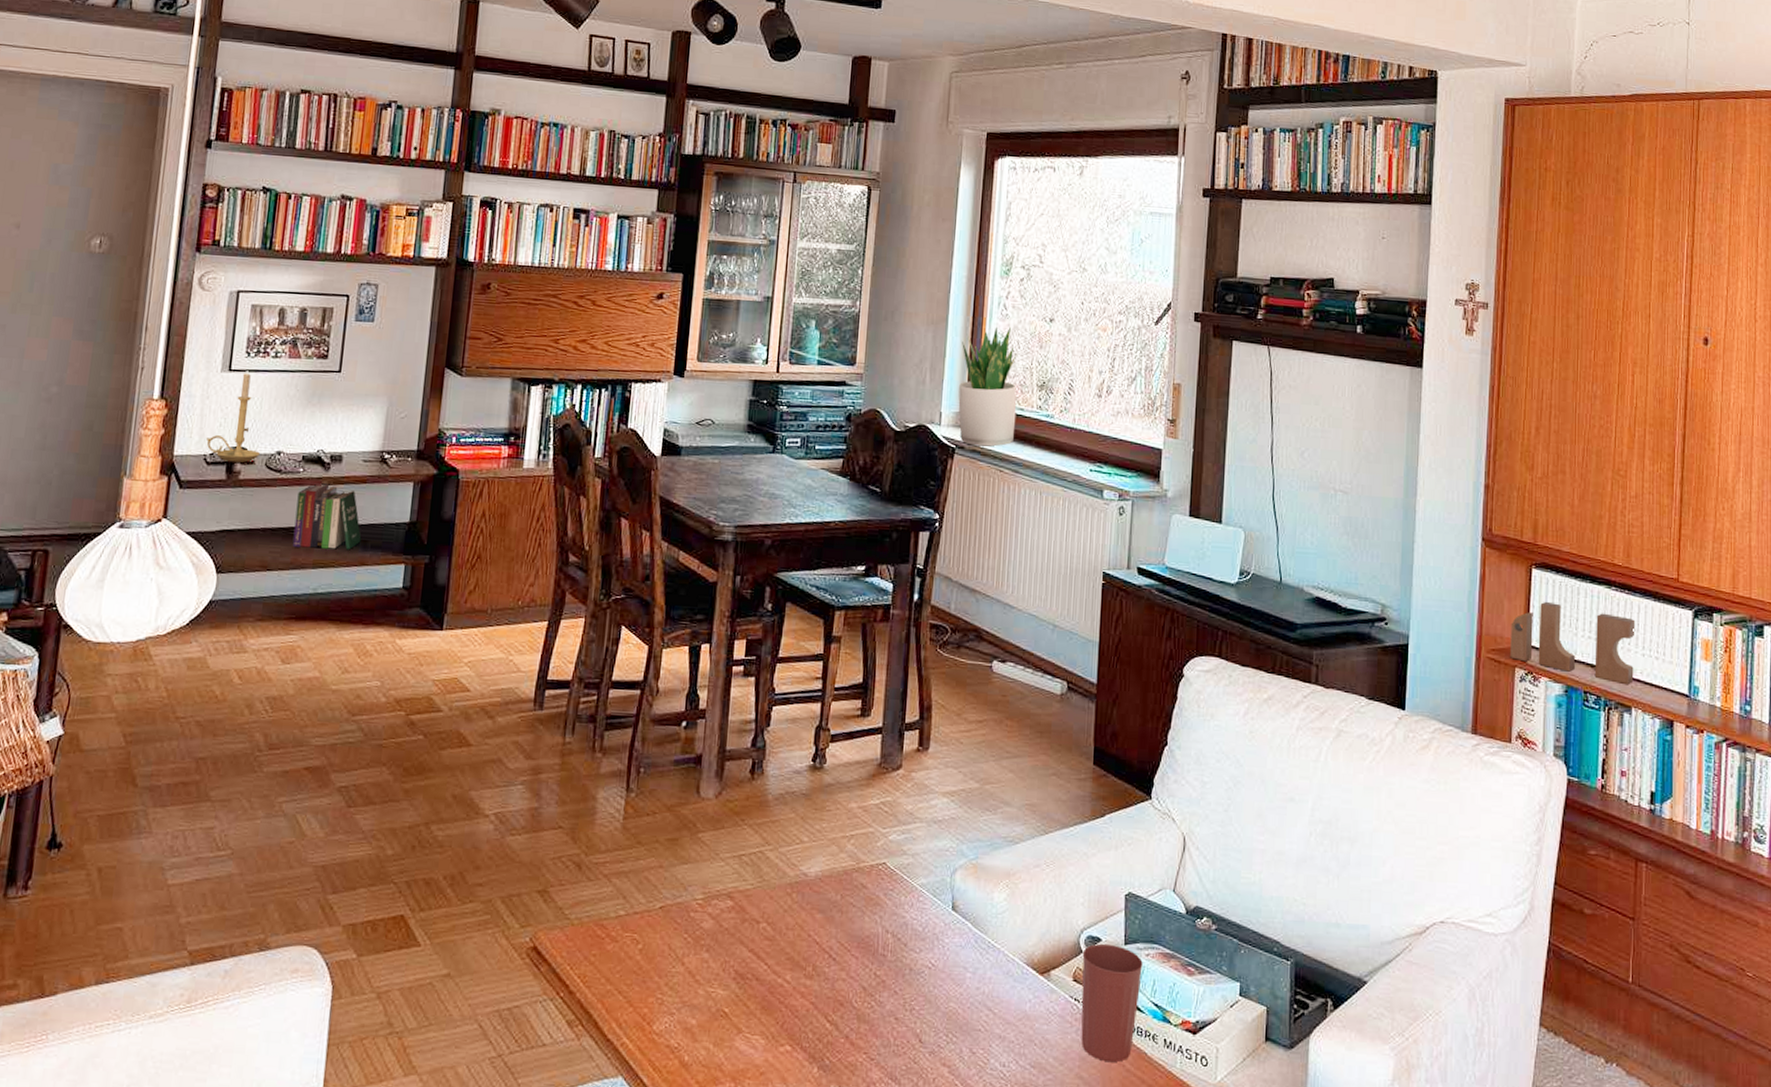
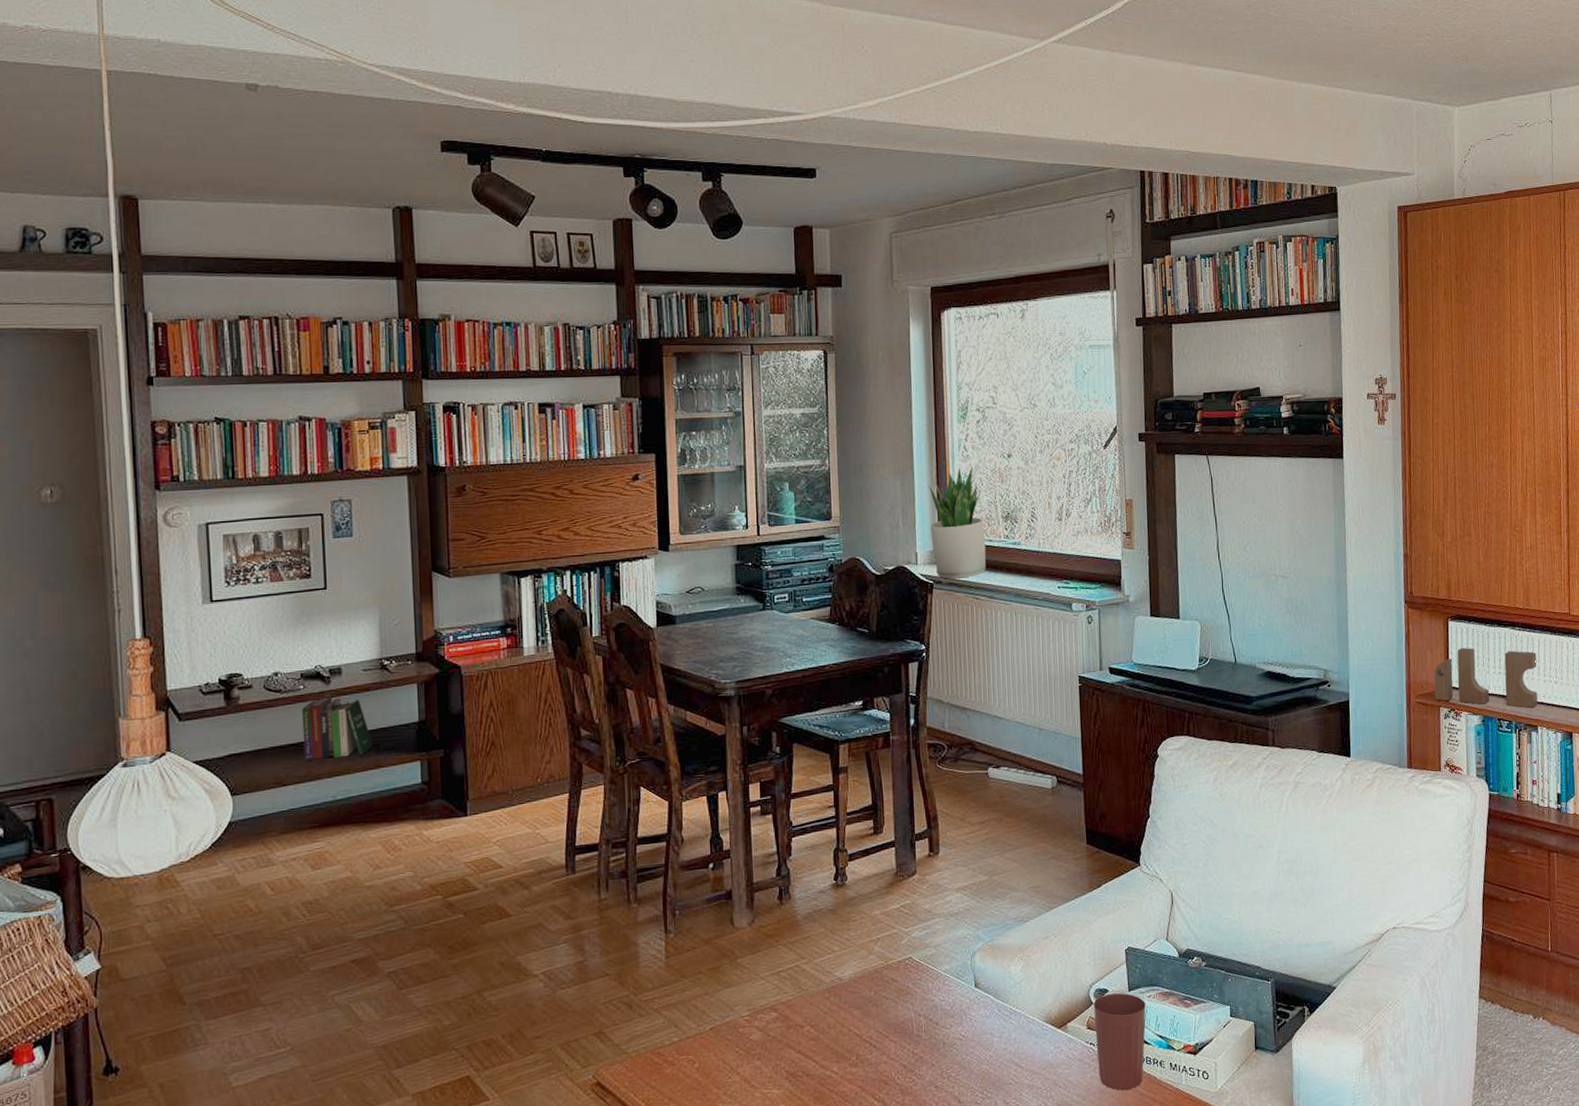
candle holder: present [205,370,260,464] -> none [197,599,256,690]

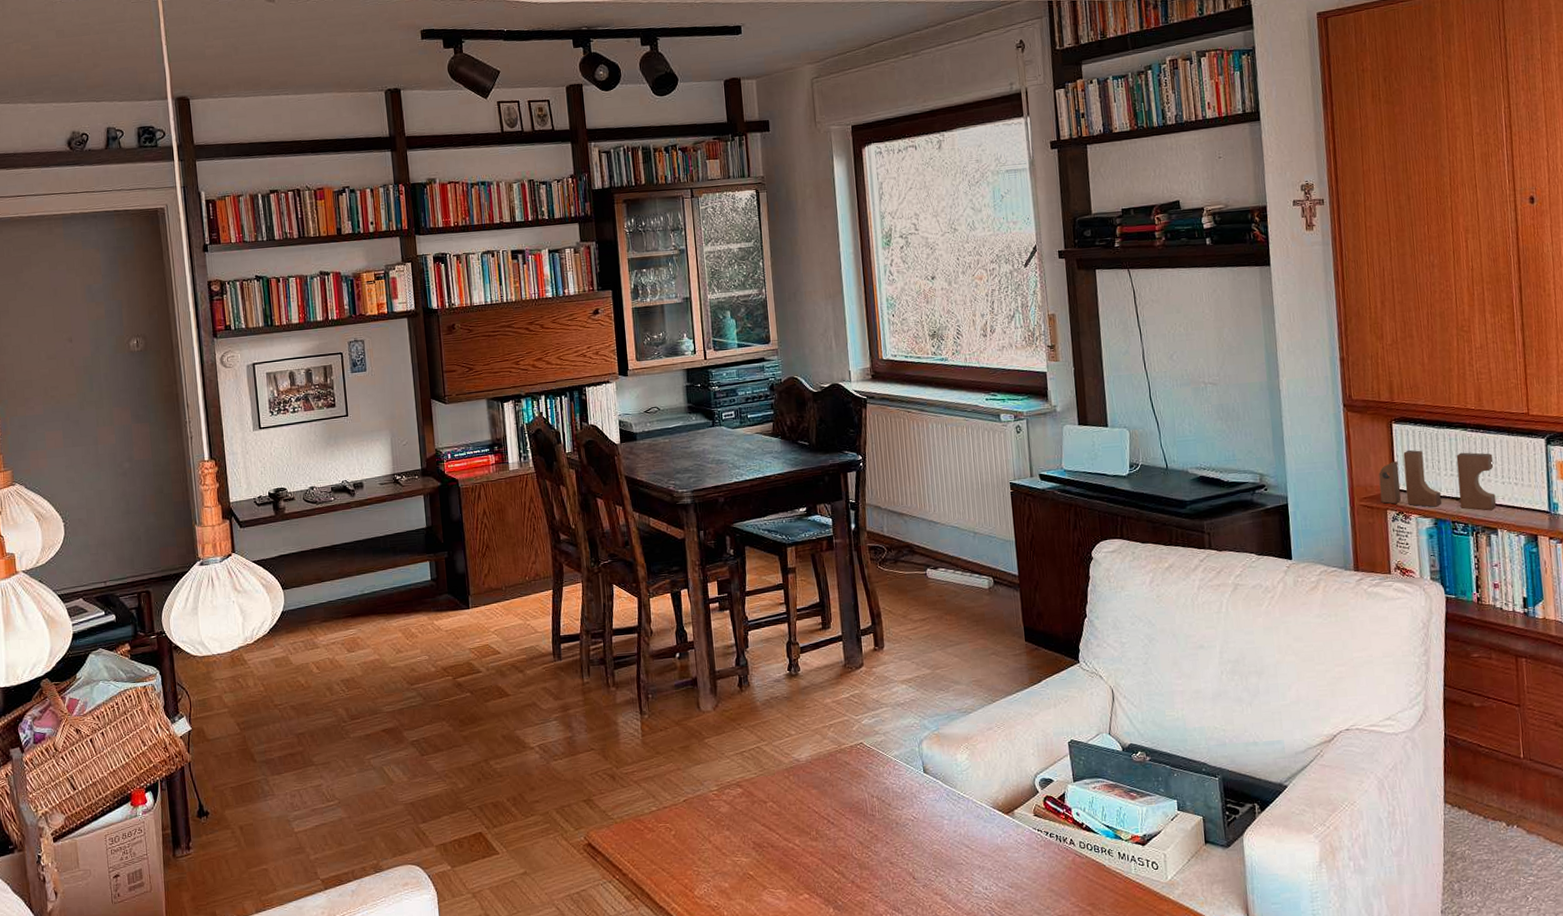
books: present [302,697,373,760] -> none [334,507,391,560]
planter: present [929,467,987,579] -> none [858,290,916,394]
cup: present [1093,992,1146,1090] -> none [1039,783,1092,876]

